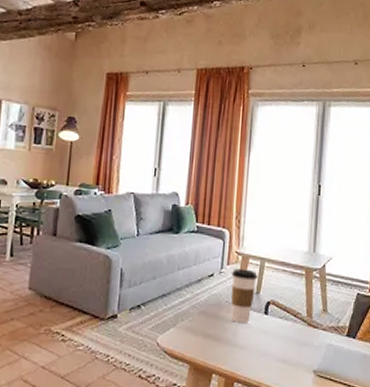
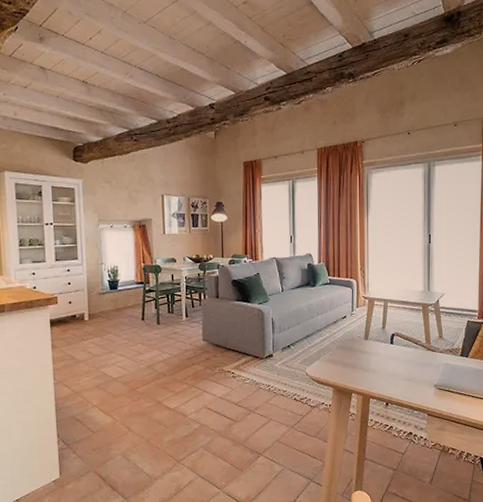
coffee cup: present [231,268,258,323] -> none [360,310,382,352]

